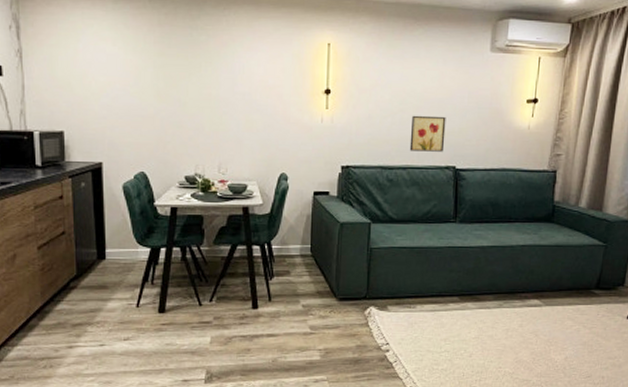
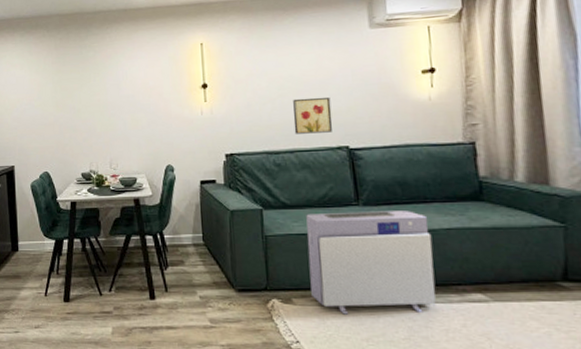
air purifier: none [405,228,510,319] -> present [306,211,436,315]

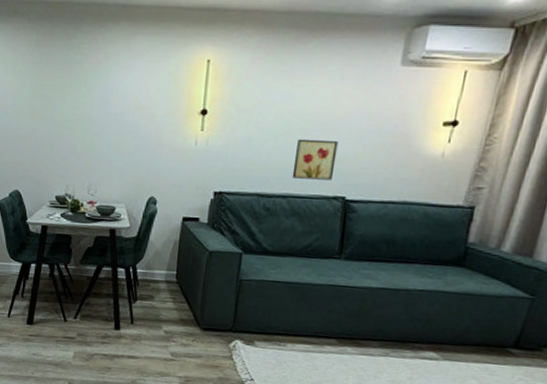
air purifier: present [306,211,436,315] -> none [274,262,405,365]

